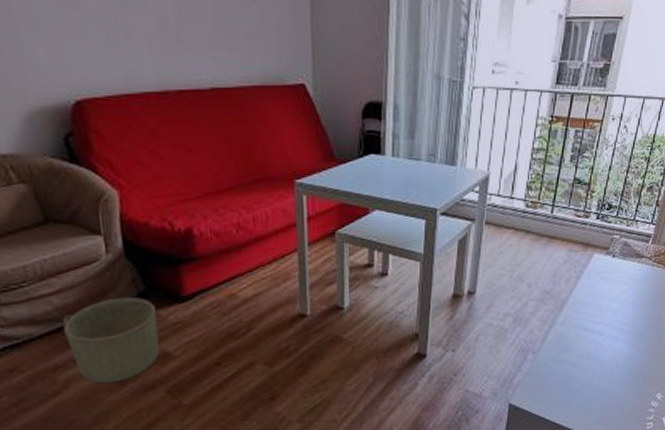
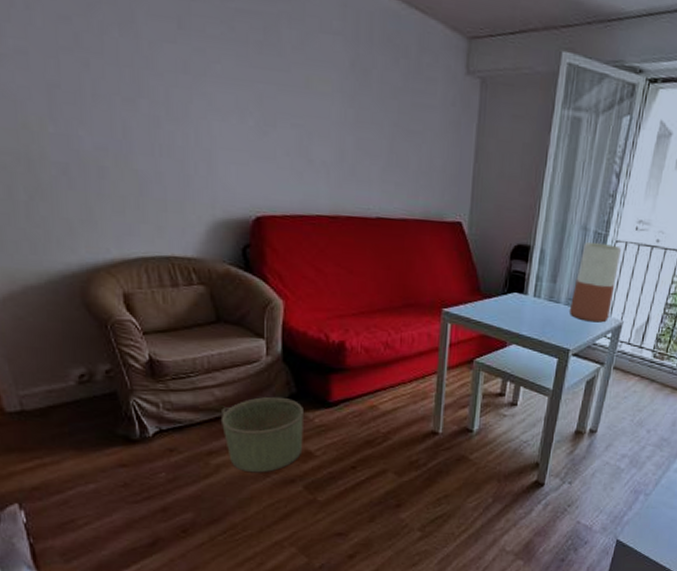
vase: none [432,92,479,177] -> present [570,242,621,323]

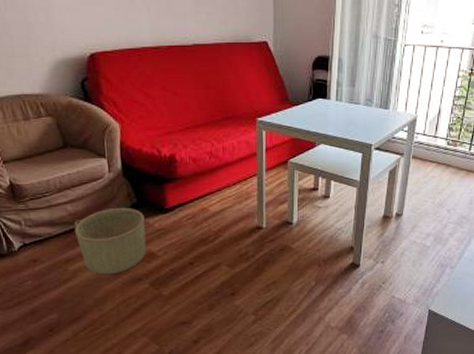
vase: present [570,242,621,323] -> none [369,49,409,118]

